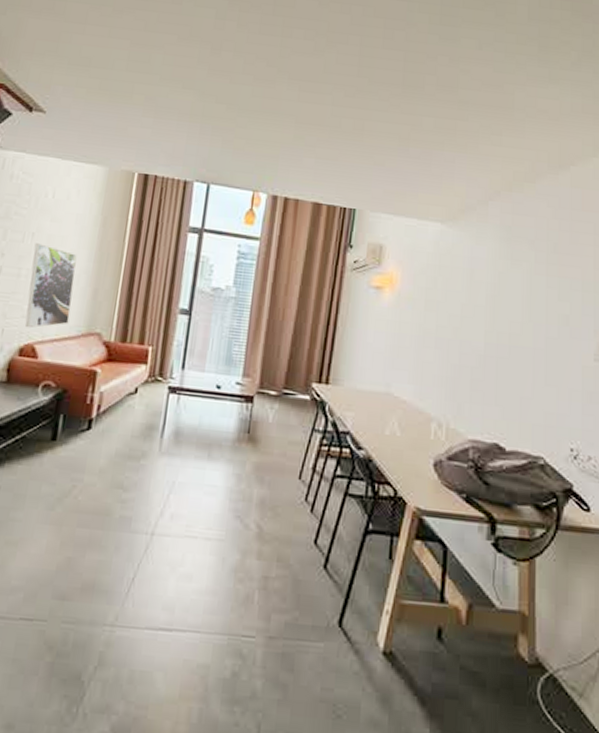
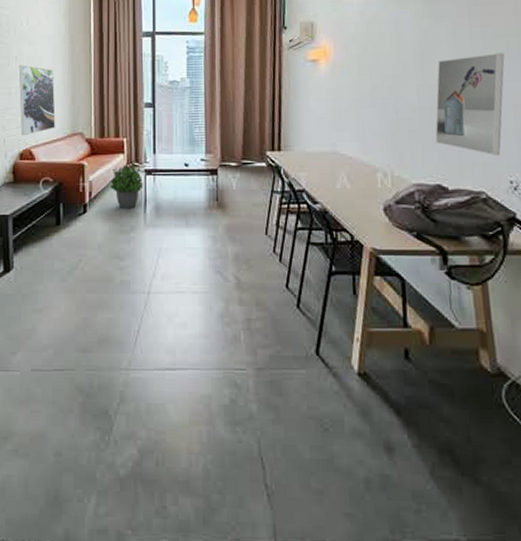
potted plant: none [124,378,169,431] -> present [110,165,145,209]
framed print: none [498,306,579,419] -> present [435,53,505,155]

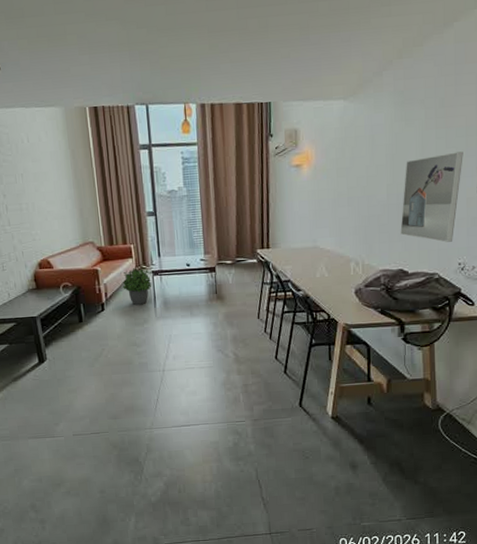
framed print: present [18,65,56,136] -> none [25,181,68,248]

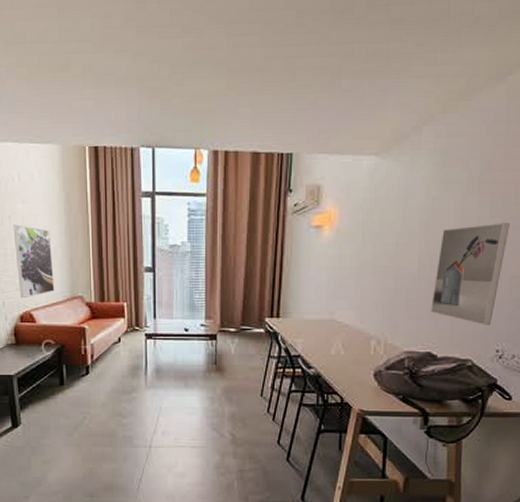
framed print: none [25,181,68,248] -> present [13,224,55,299]
potted plant: present [123,268,152,306] -> none [111,329,145,371]

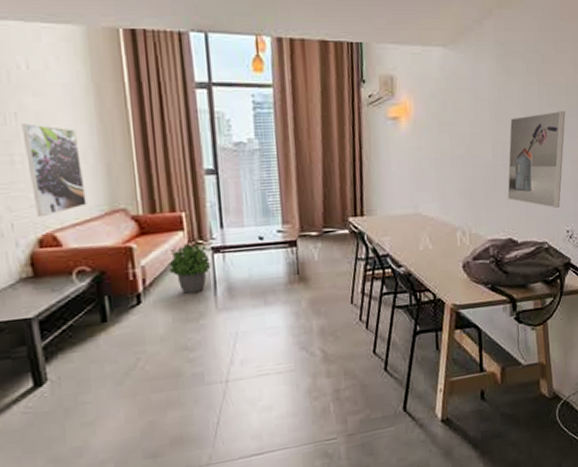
potted plant: none [111,329,145,371] -> present [169,243,212,295]

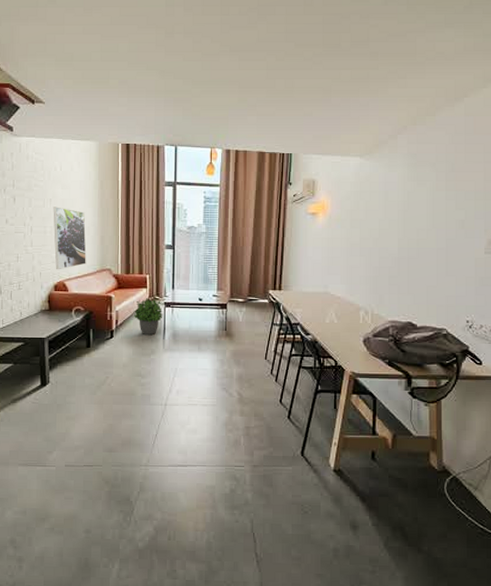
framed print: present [507,111,566,208] -> none [410,214,472,299]

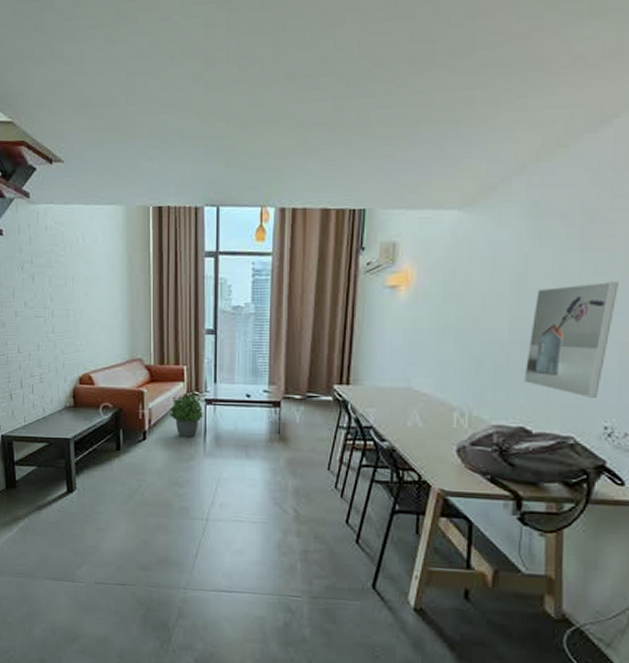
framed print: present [53,207,86,270] -> none [76,286,114,360]
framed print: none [410,214,472,299] -> present [524,281,619,398]

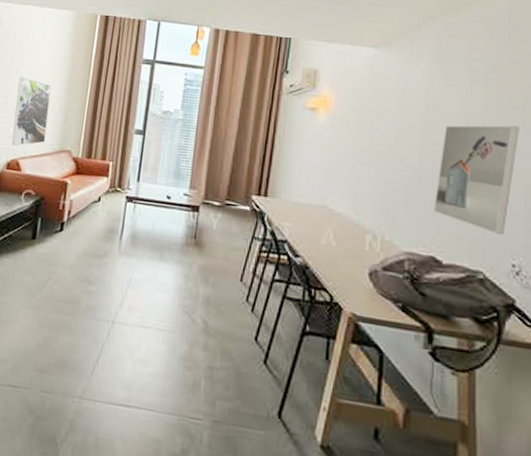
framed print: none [76,286,114,360] -> present [11,76,52,147]
potted plant: present [170,393,205,438] -> none [89,188,126,234]

